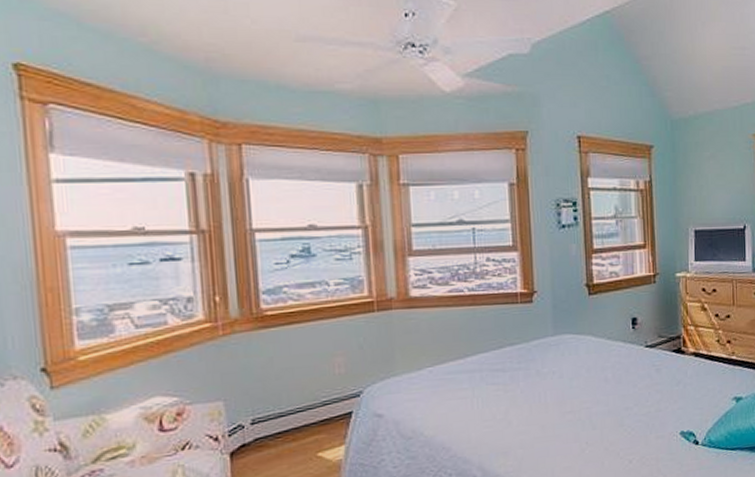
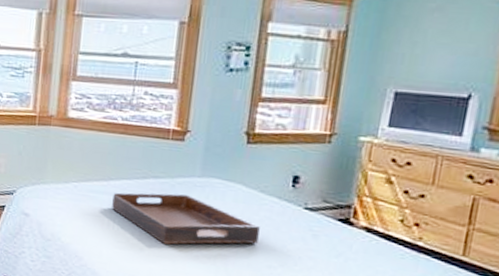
serving tray: none [472,356,613,412] -> present [112,192,260,245]

